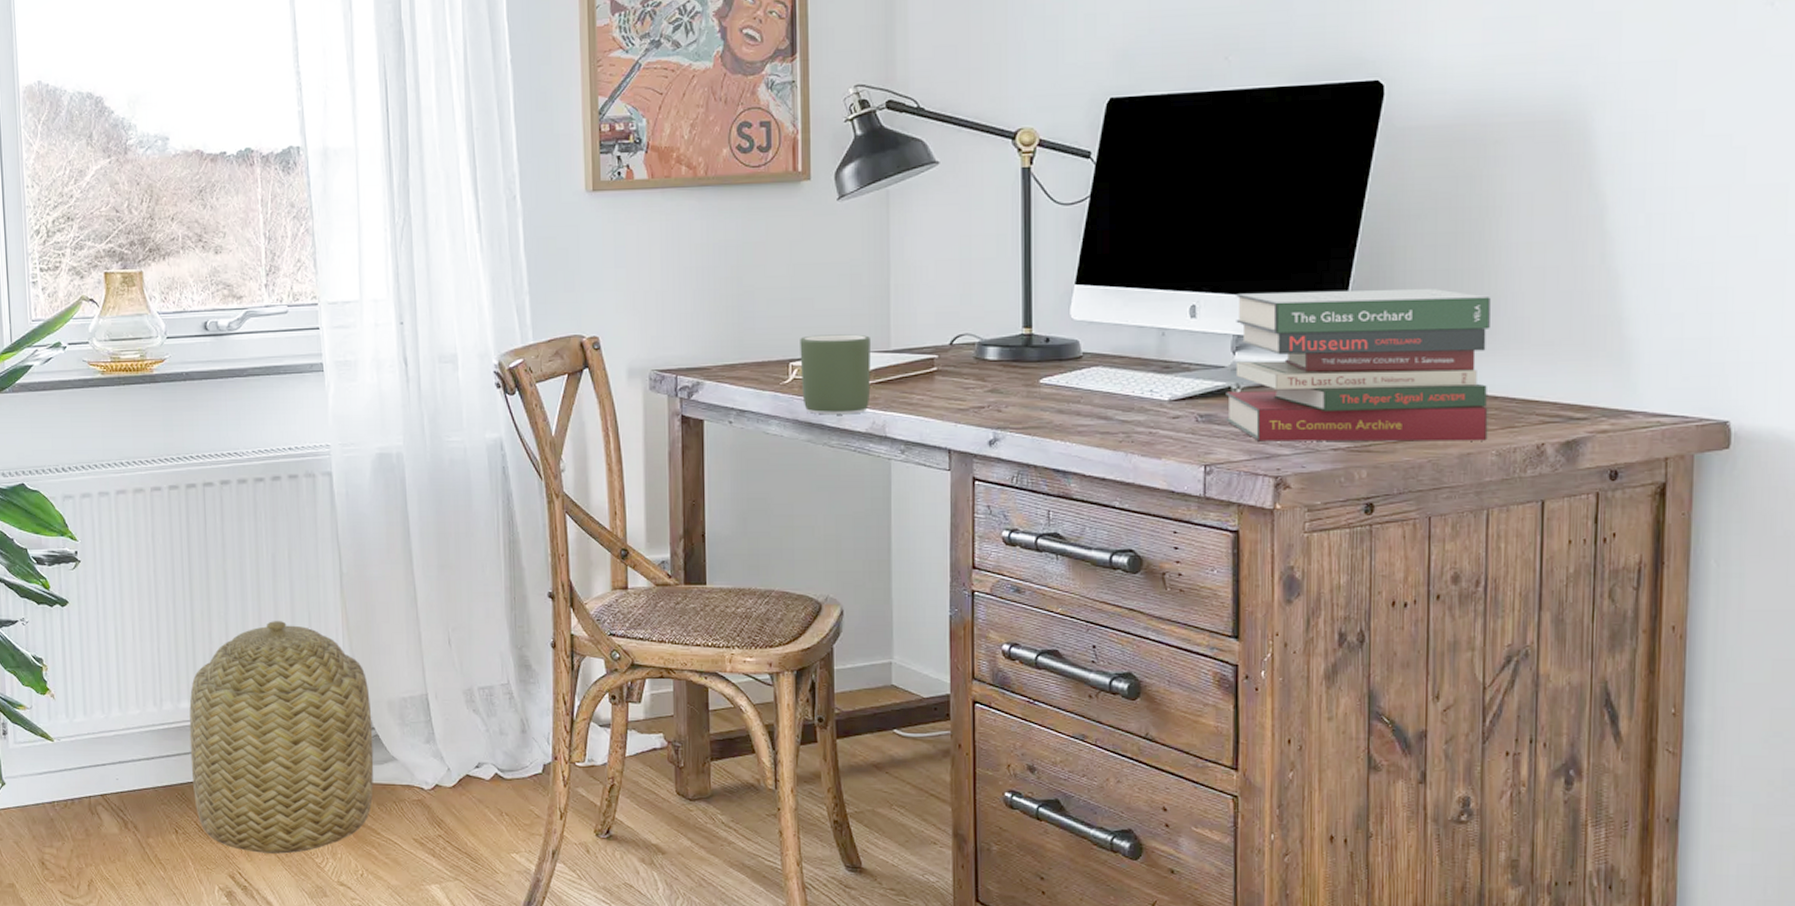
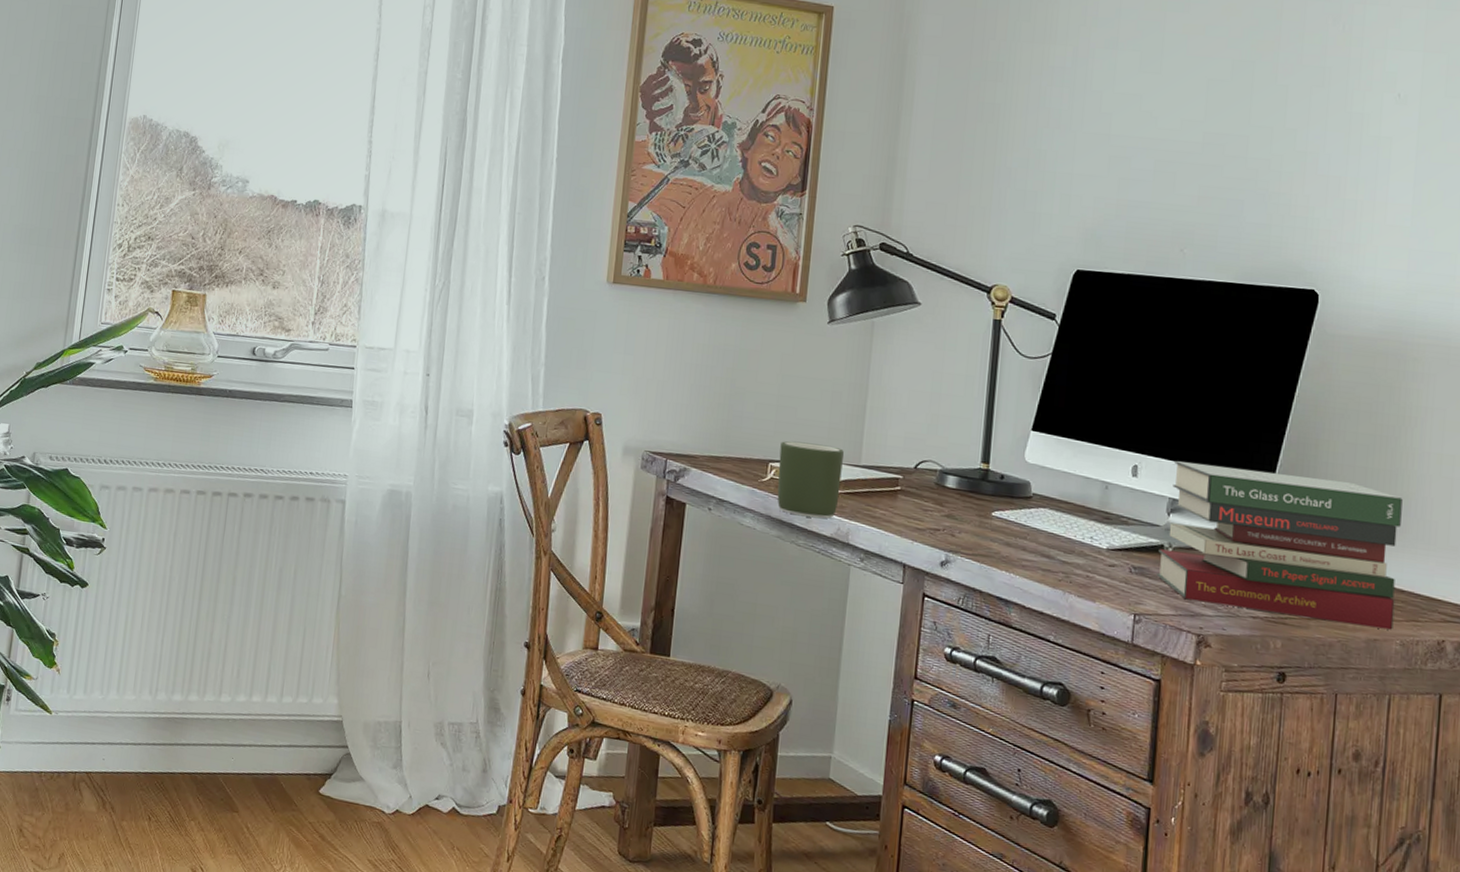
basket: present [189,621,374,854] -> none [171,630,349,857]

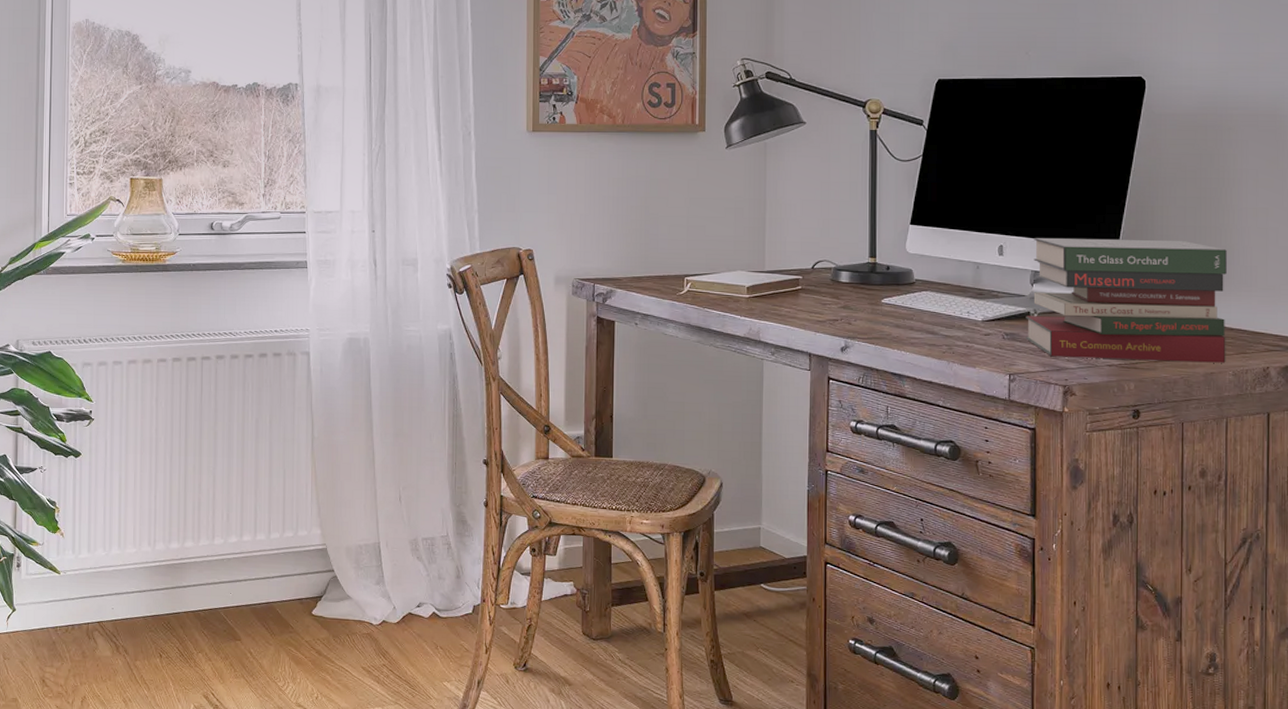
mug: present [777,441,844,519] -> none [693,256,749,322]

